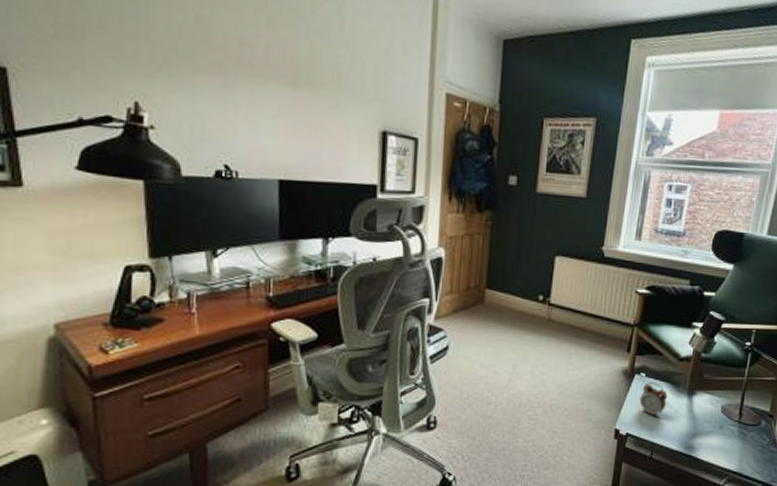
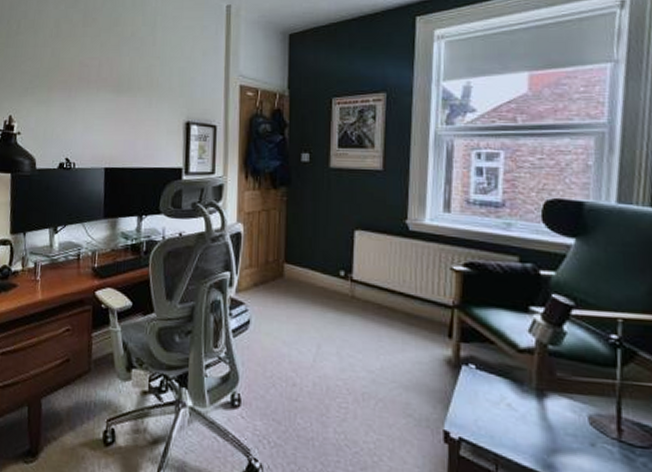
alarm clock: present [639,383,668,417] -> none [471,376,509,422]

